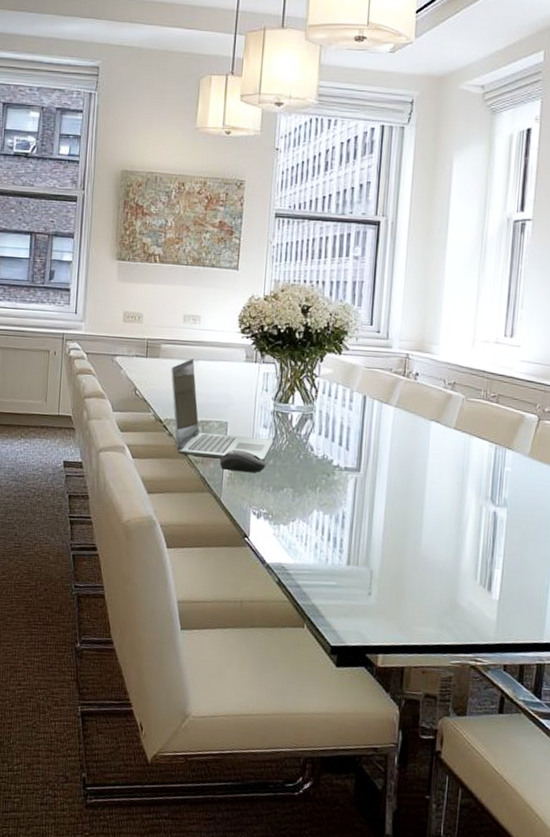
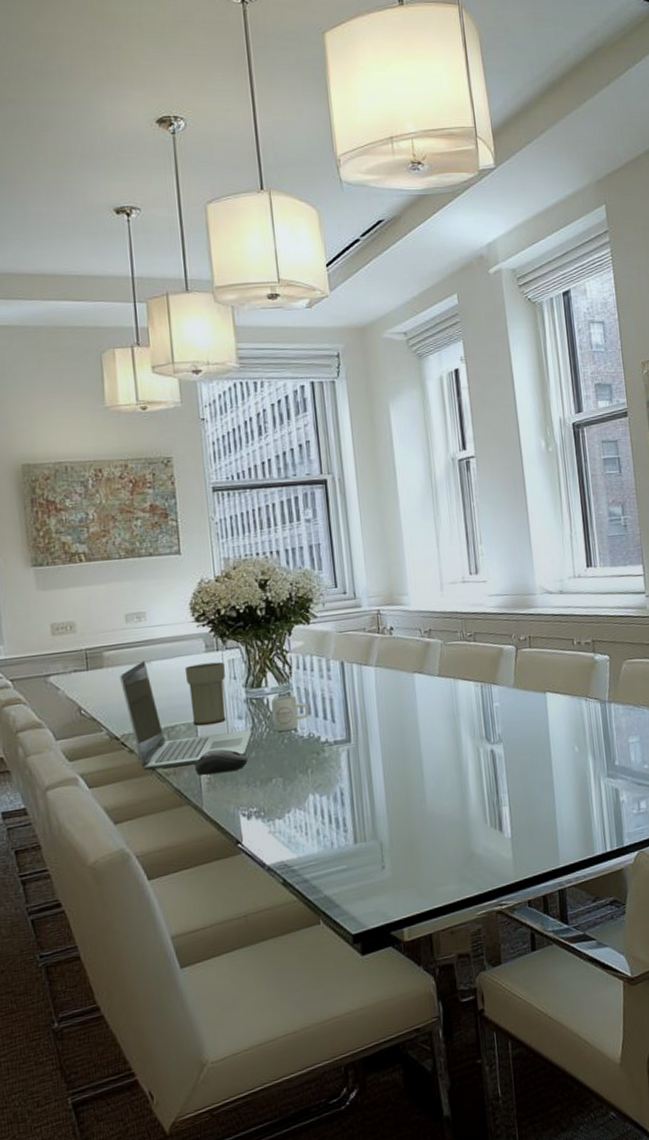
cup: none [224,371,261,428] -> present [184,661,226,727]
mug: none [292,416,328,449] -> present [271,695,310,732]

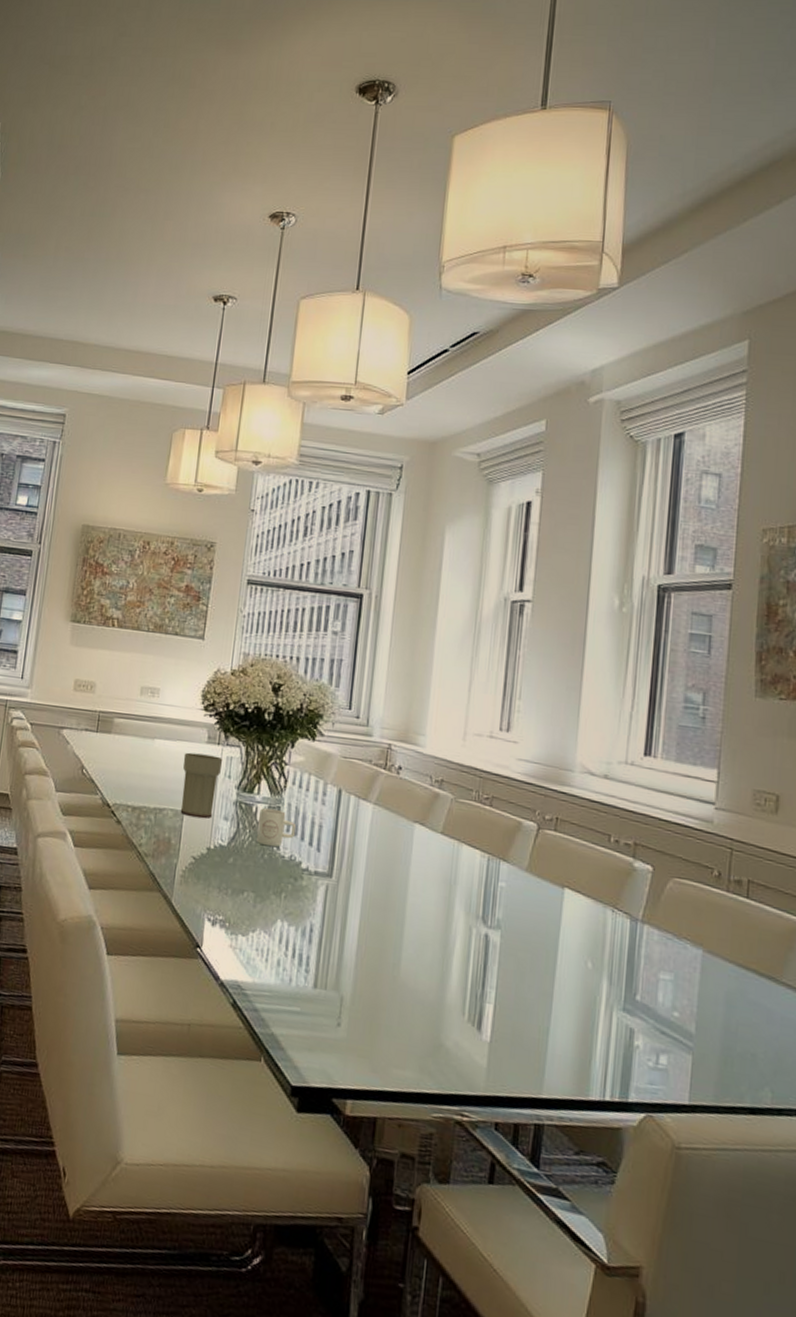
laptop: present [120,661,253,770] -> none [123,736,235,859]
computer mouse: present [194,749,248,775] -> none [172,843,225,872]

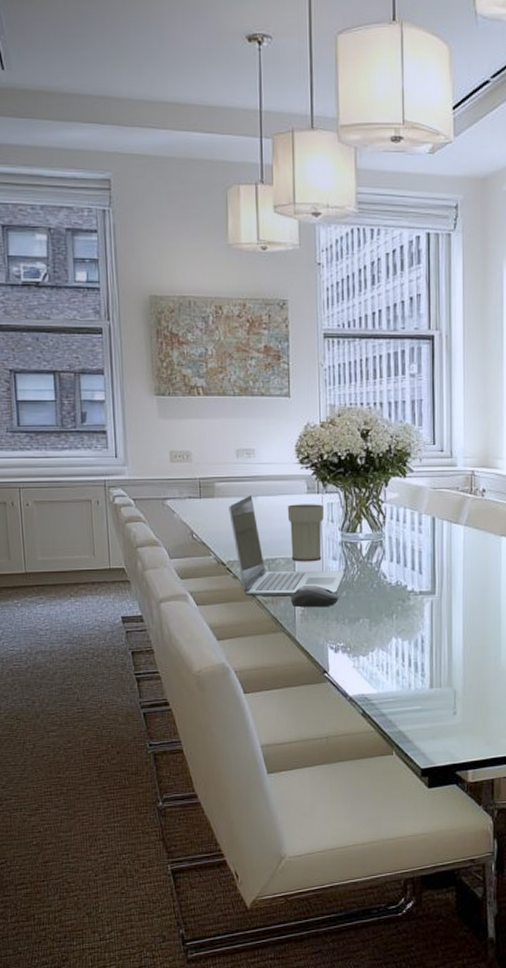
laptop: none [123,736,235,859] -> present [229,495,345,597]
computer mouse: none [172,843,225,872] -> present [290,586,339,607]
mug: present [256,808,297,848] -> none [363,544,399,577]

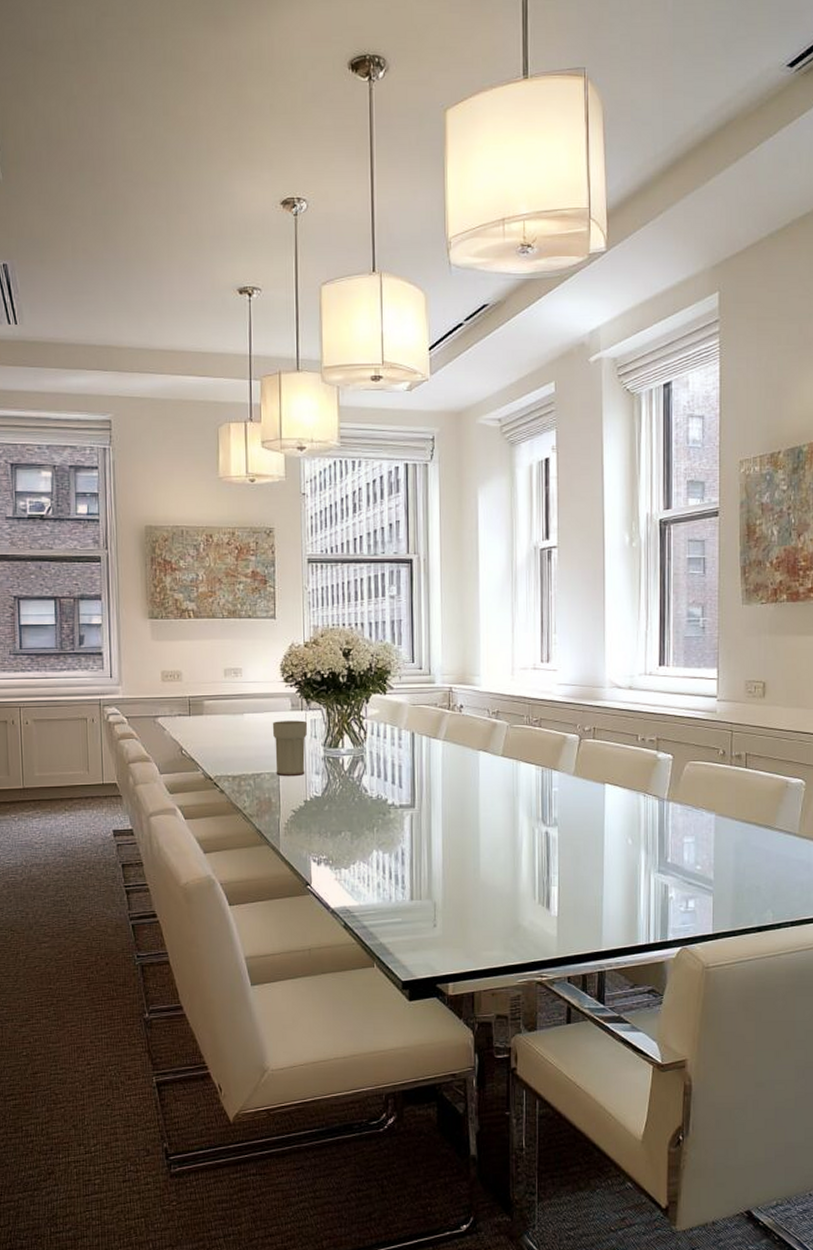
laptop: present [229,495,345,597] -> none [216,713,327,810]
computer mouse: present [290,586,339,607] -> none [274,799,322,820]

